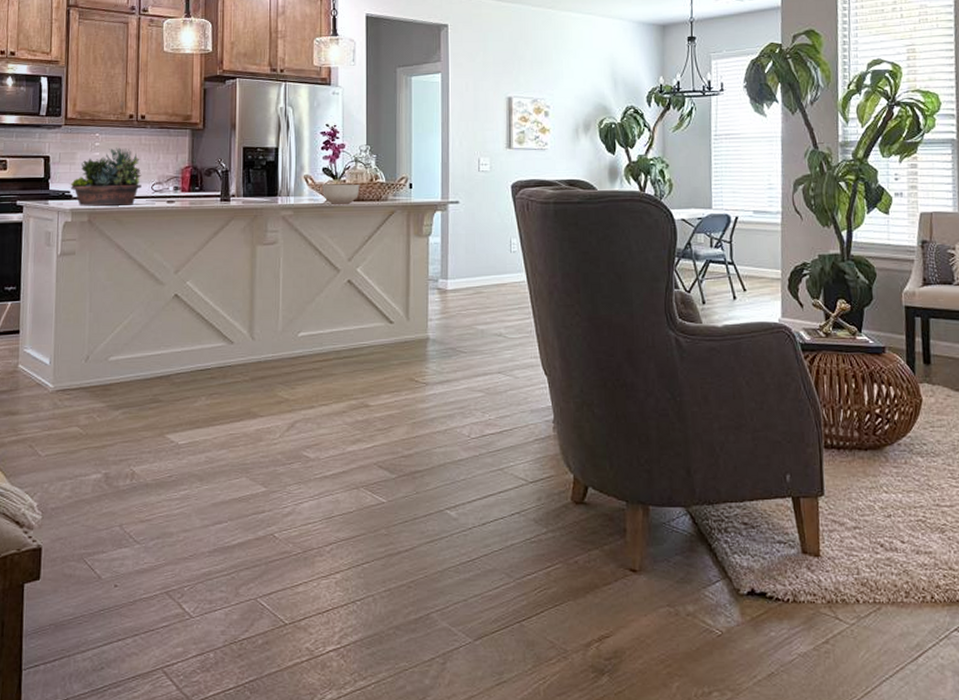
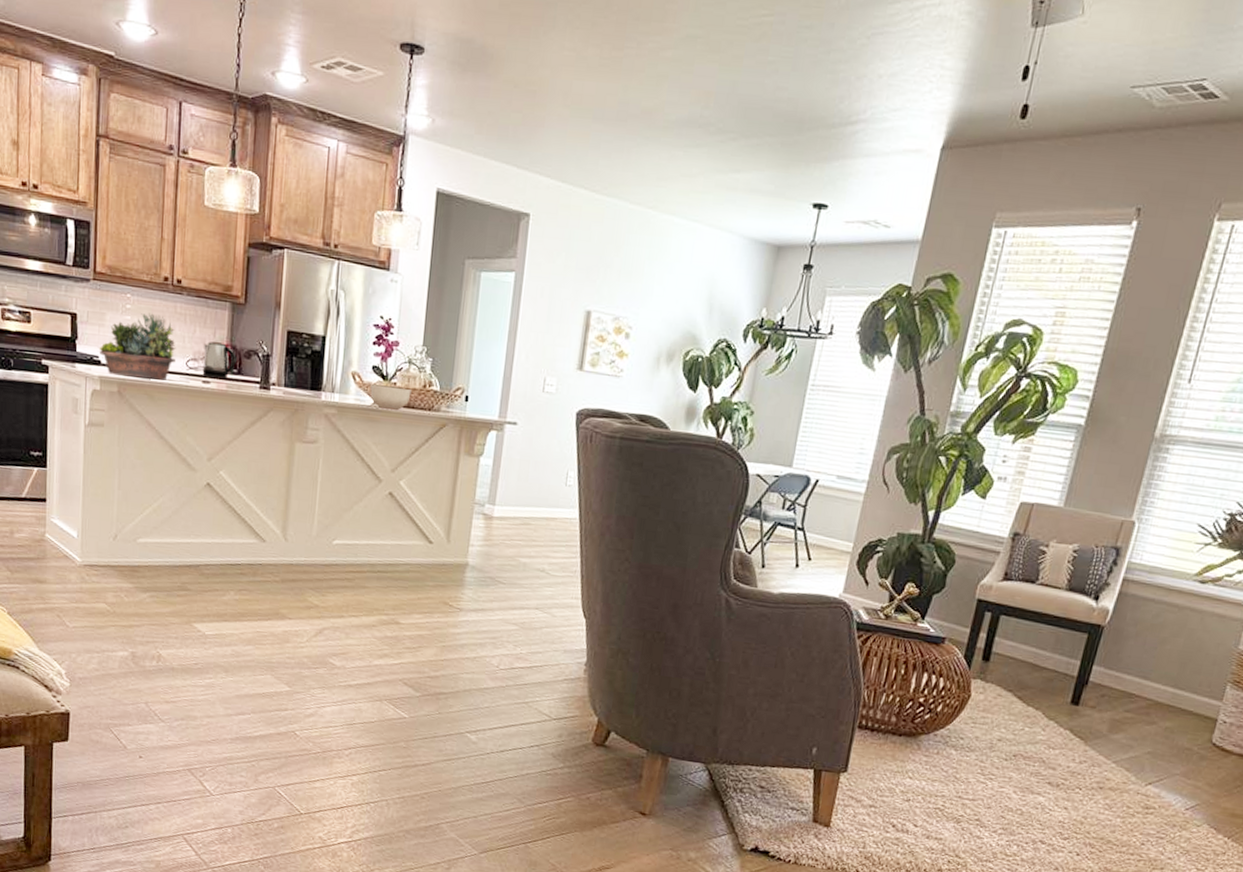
kettle: none [167,164,198,198] -> present [202,341,237,380]

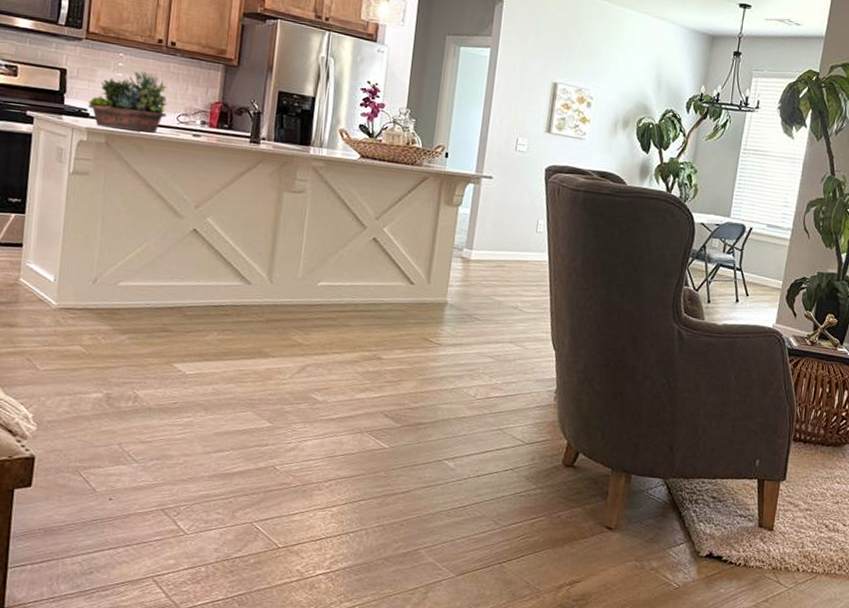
kettle: present [202,341,237,380] -> none [193,98,228,134]
bowl: present [369,384,412,411] -> none [356,141,396,165]

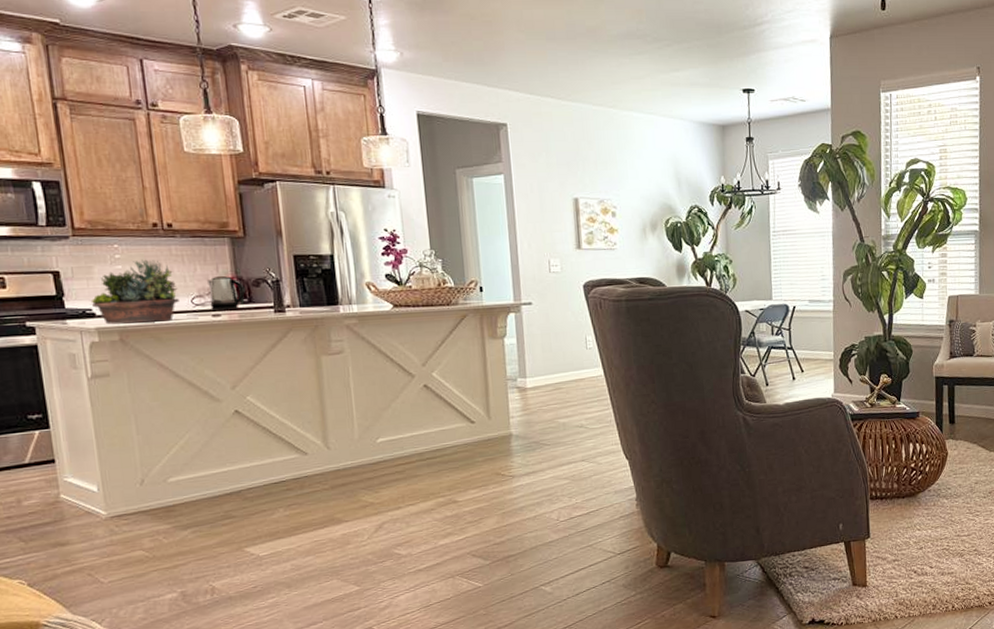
kettle: none [193,98,228,134] -> present [208,275,245,311]

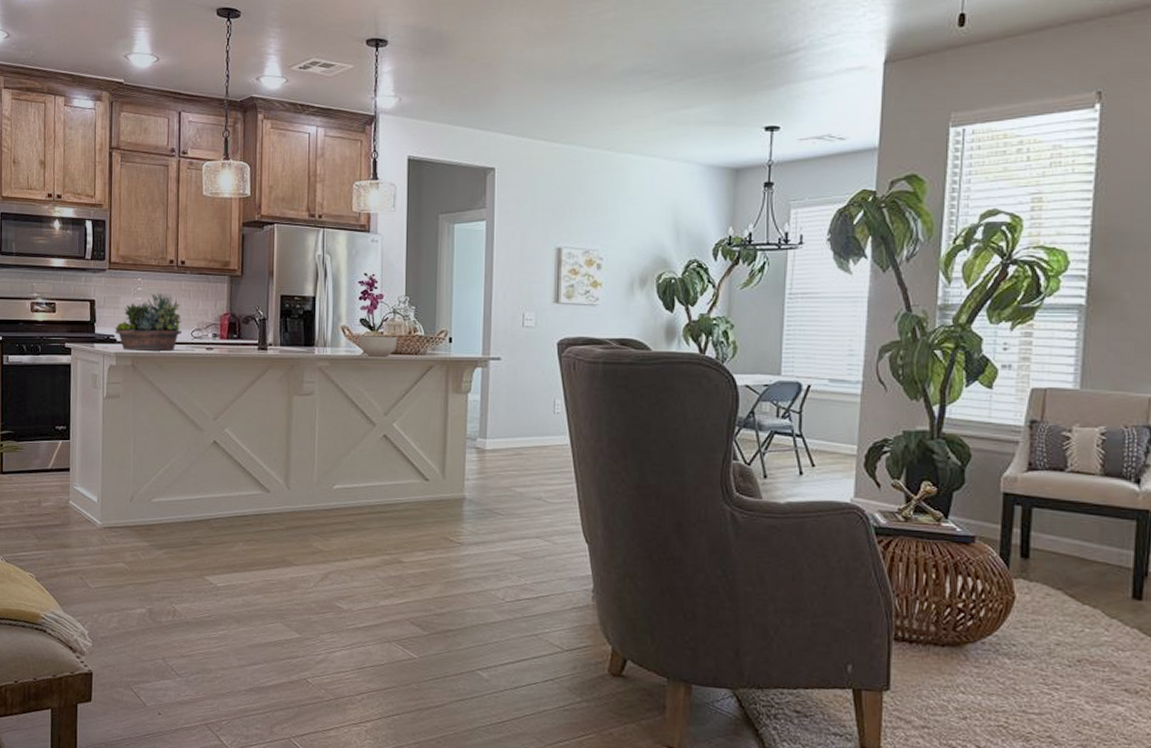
kettle: present [208,275,245,311] -> none [206,311,236,345]
bowl: none [385,289,428,312] -> present [358,336,398,358]

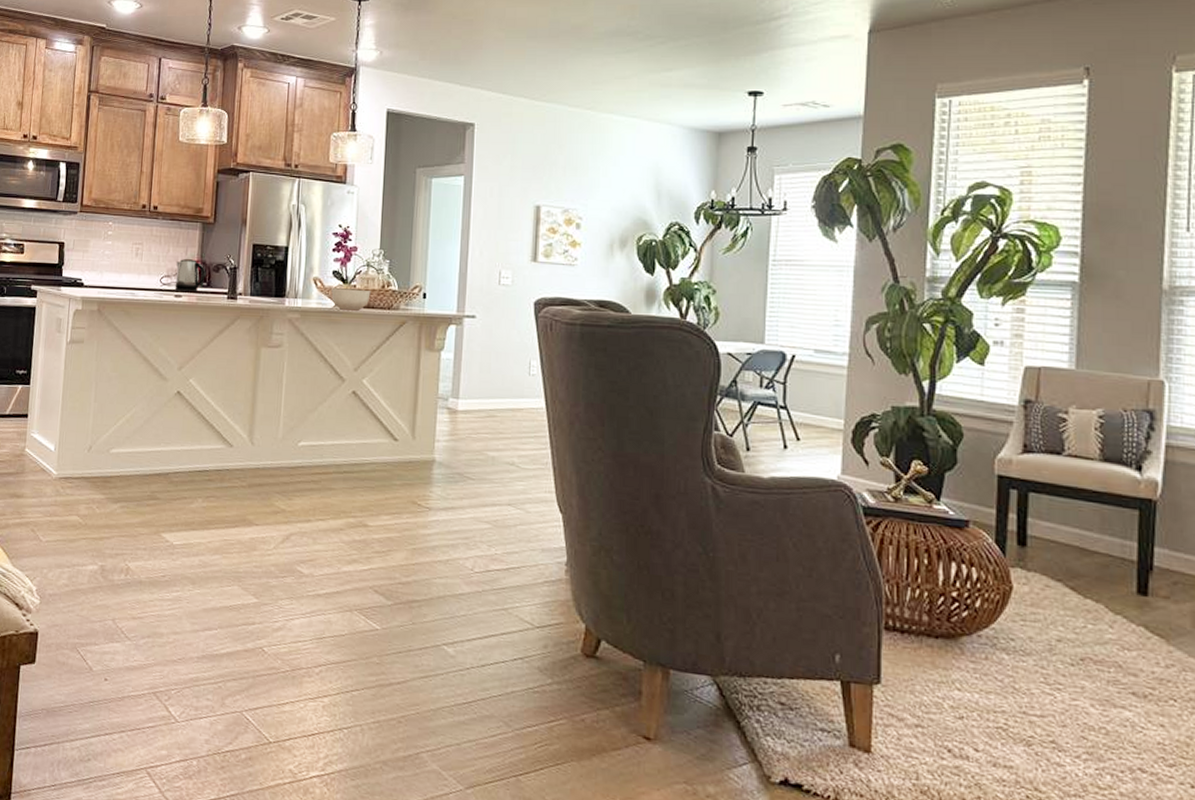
succulent planter: present [114,292,182,352] -> none [82,237,151,298]
kettle: none [206,311,236,345] -> present [174,258,206,293]

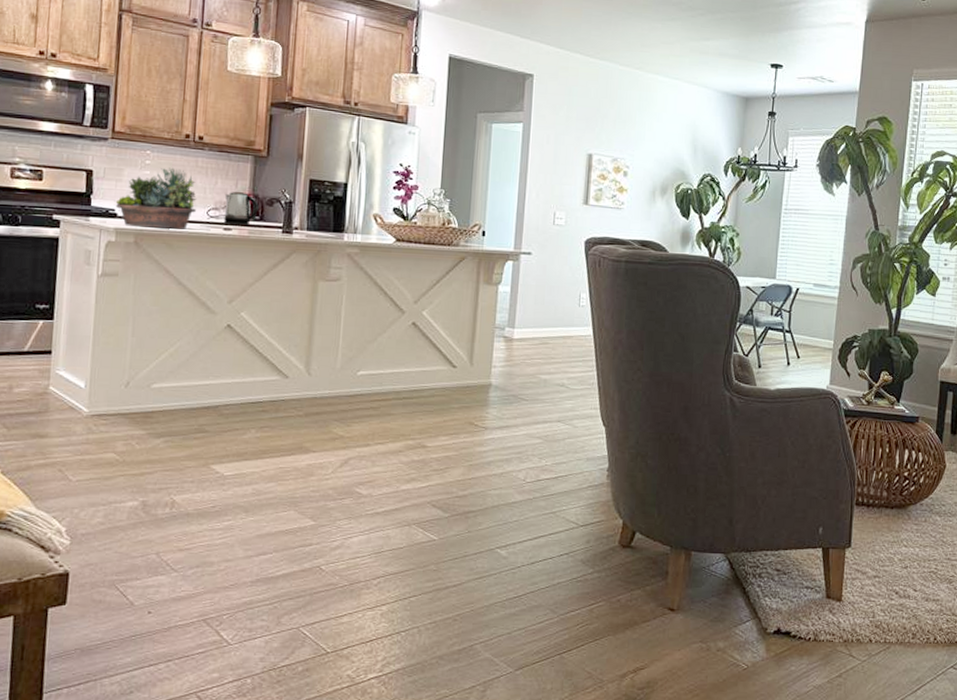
succulent planter: none [82,237,151,298] -> present [115,167,197,230]
bowl: present [330,288,371,312] -> none [391,224,431,248]

